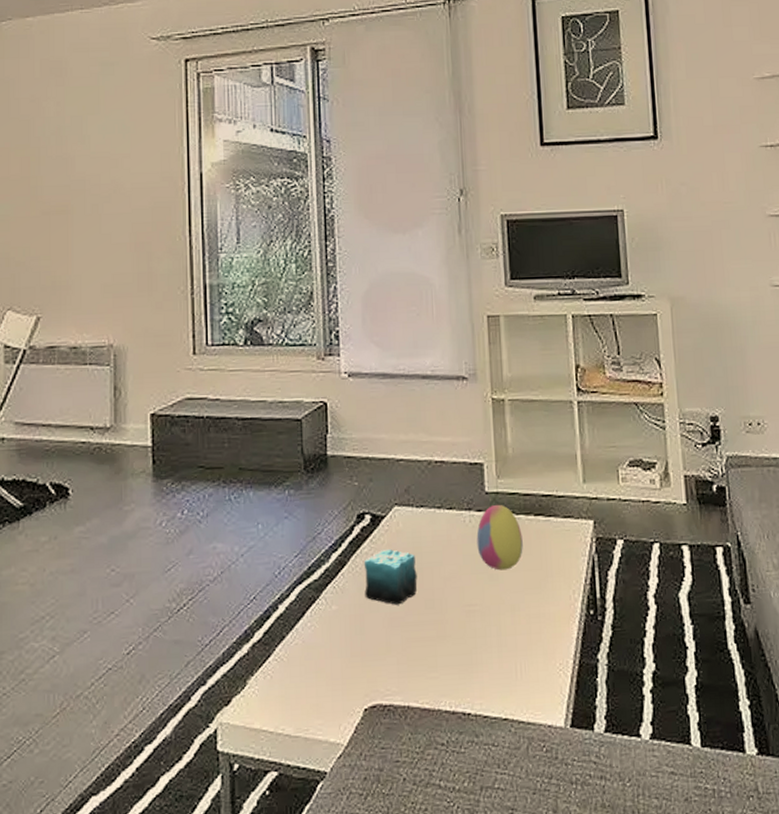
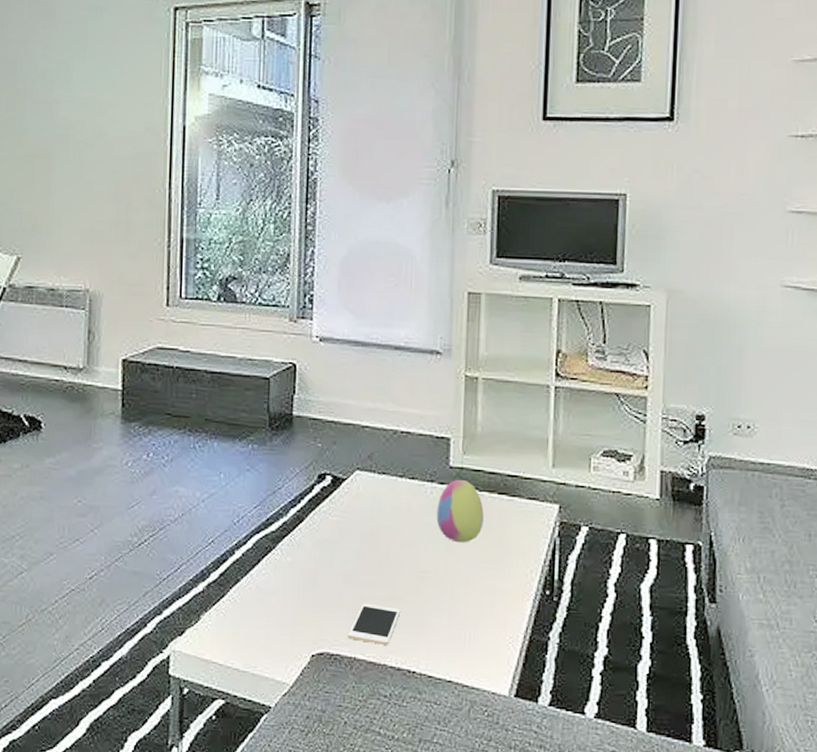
candle: present [364,549,418,605] -> none [320,511,374,564]
cell phone: none [399,645,451,689] -> present [347,603,401,645]

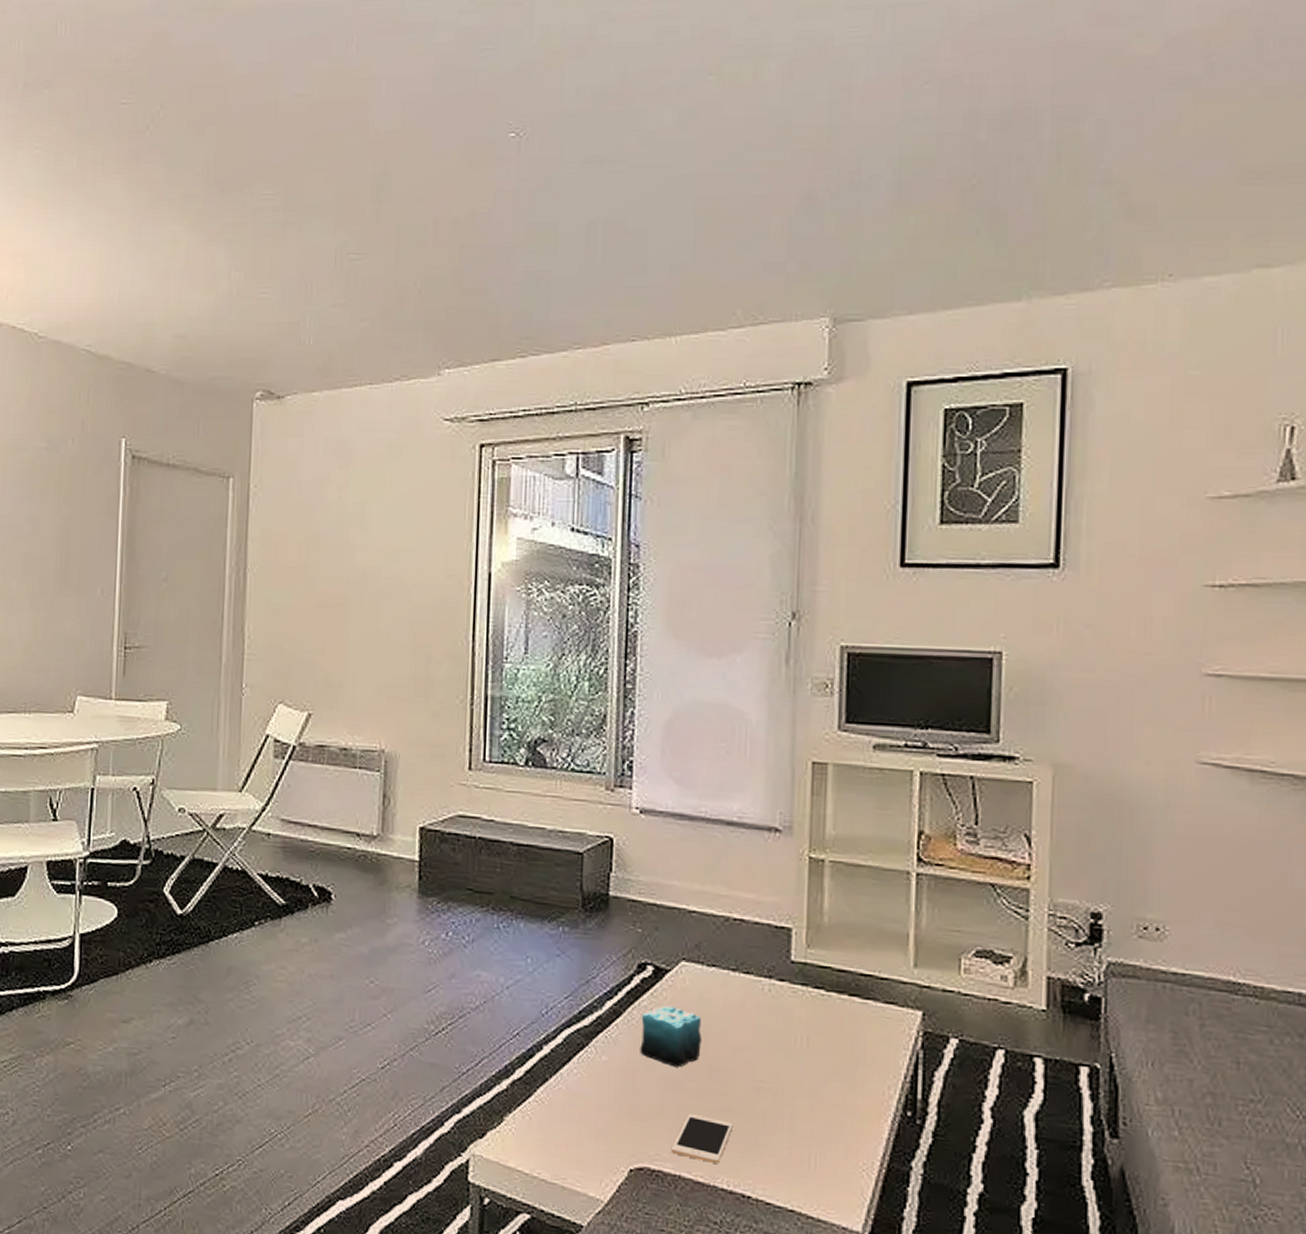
candle: none [320,511,374,564] -> present [640,1006,702,1067]
decorative egg: present [436,479,484,543] -> none [775,976,832,1051]

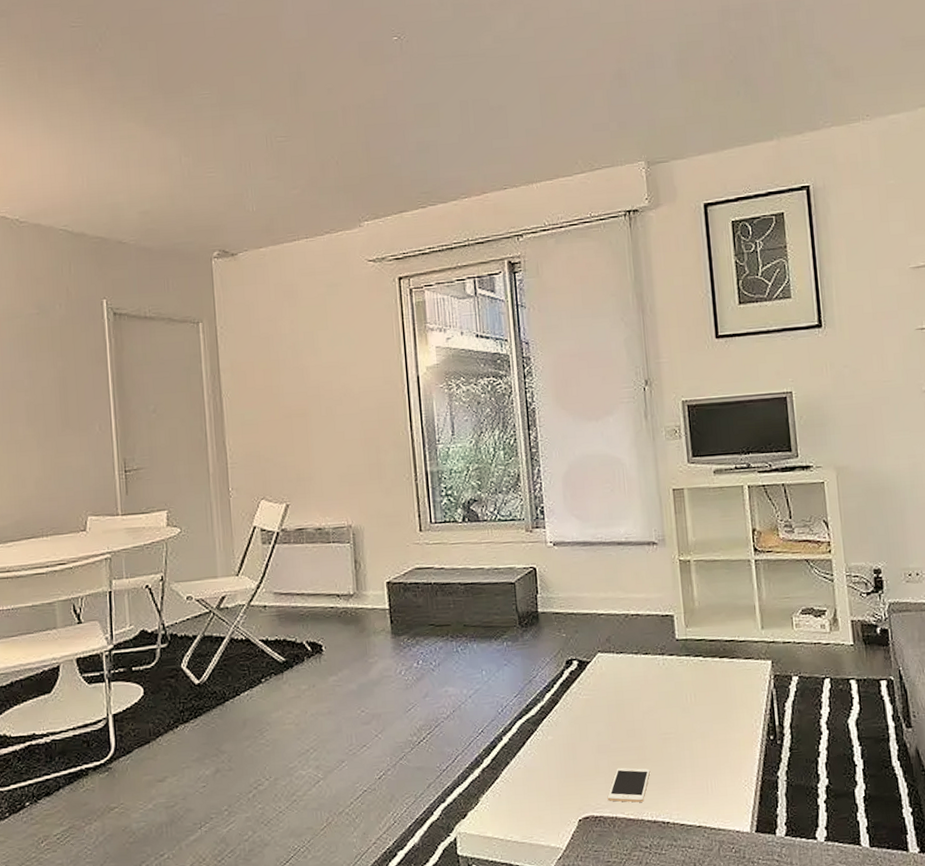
candle: present [640,1006,702,1067] -> none [573,689,620,735]

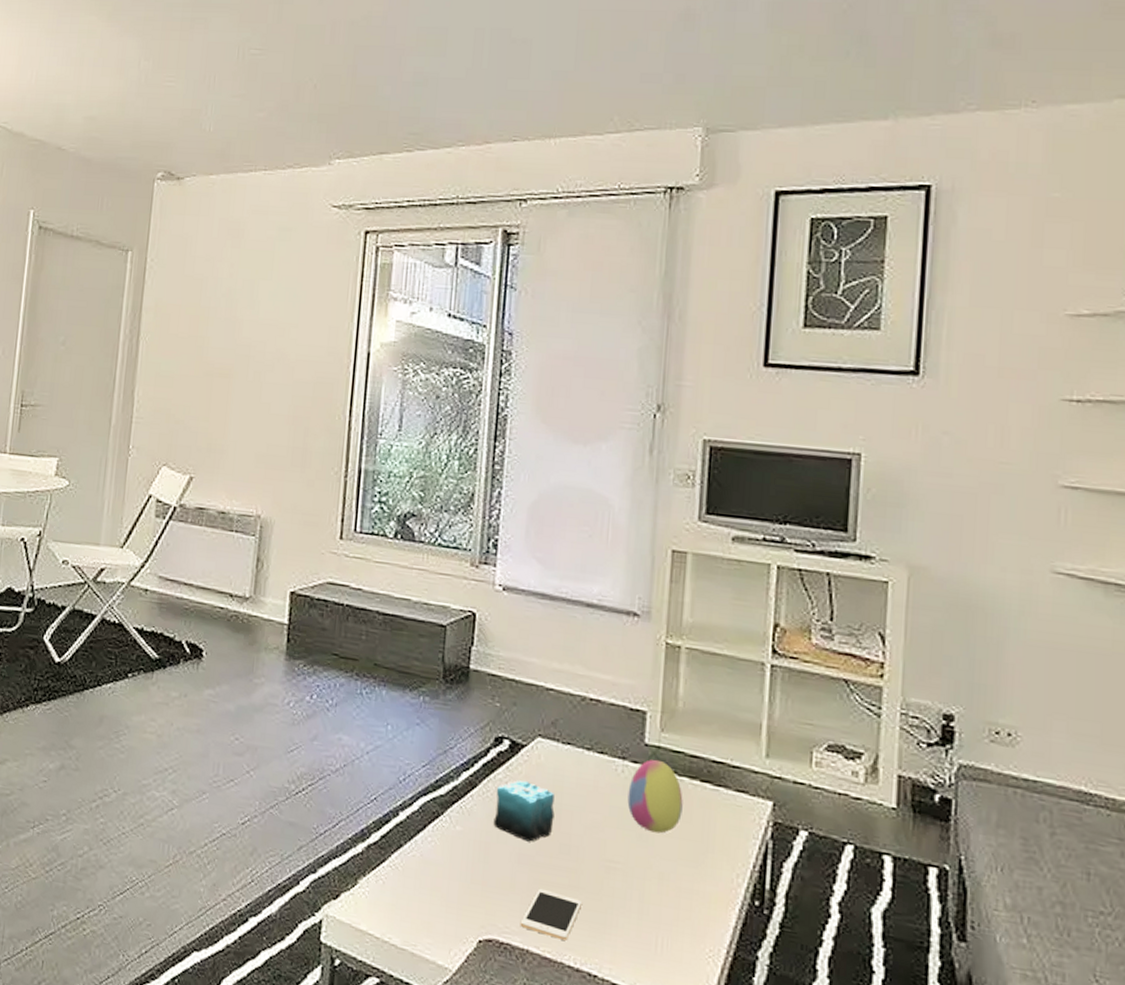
candle: none [573,689,620,735] -> present [493,780,555,842]
decorative egg: none [669,649,711,705] -> present [627,759,683,834]

